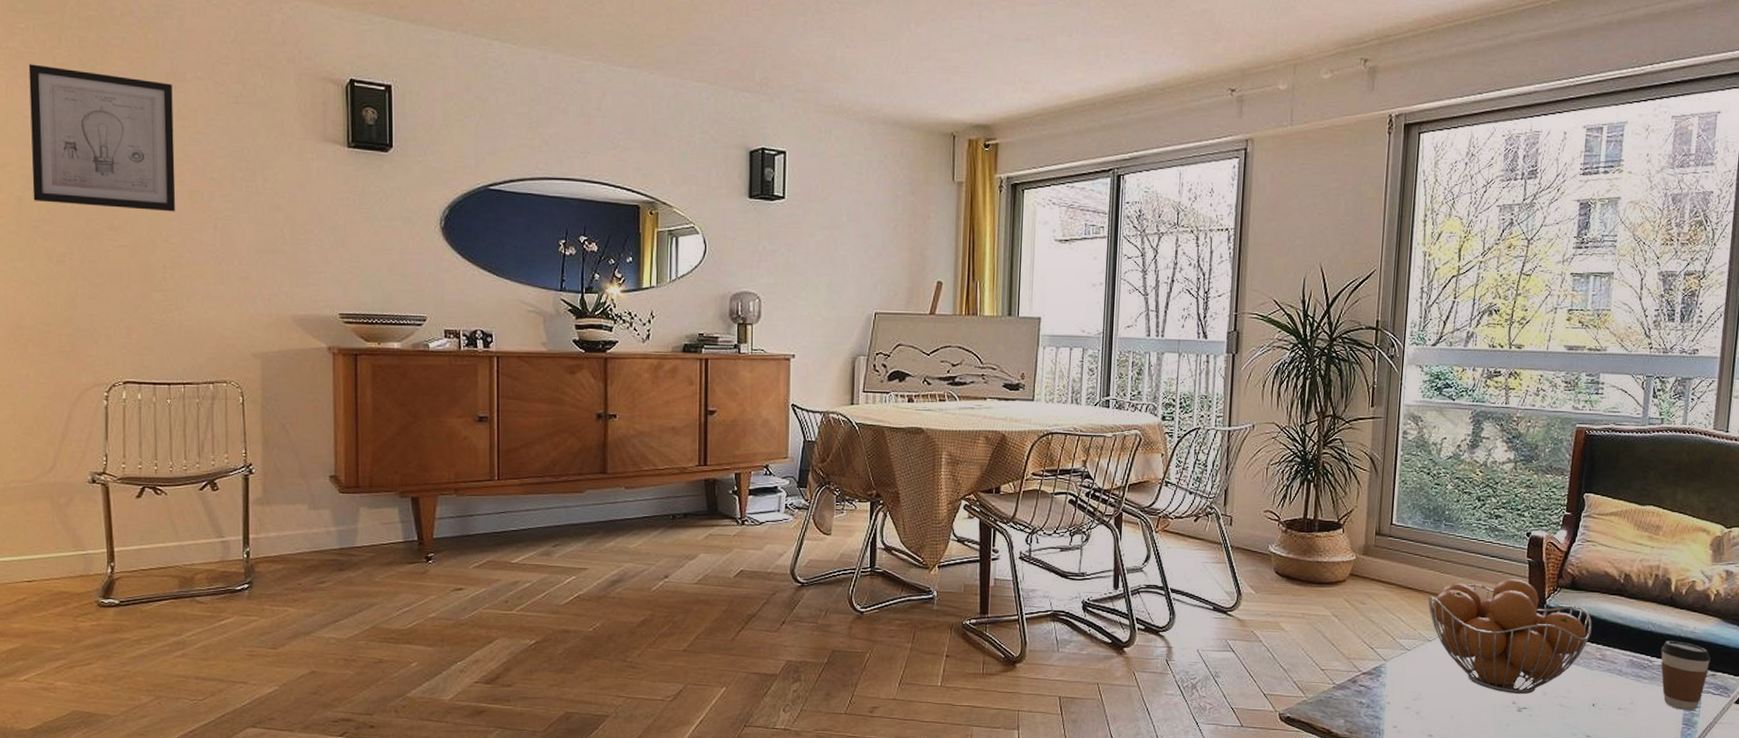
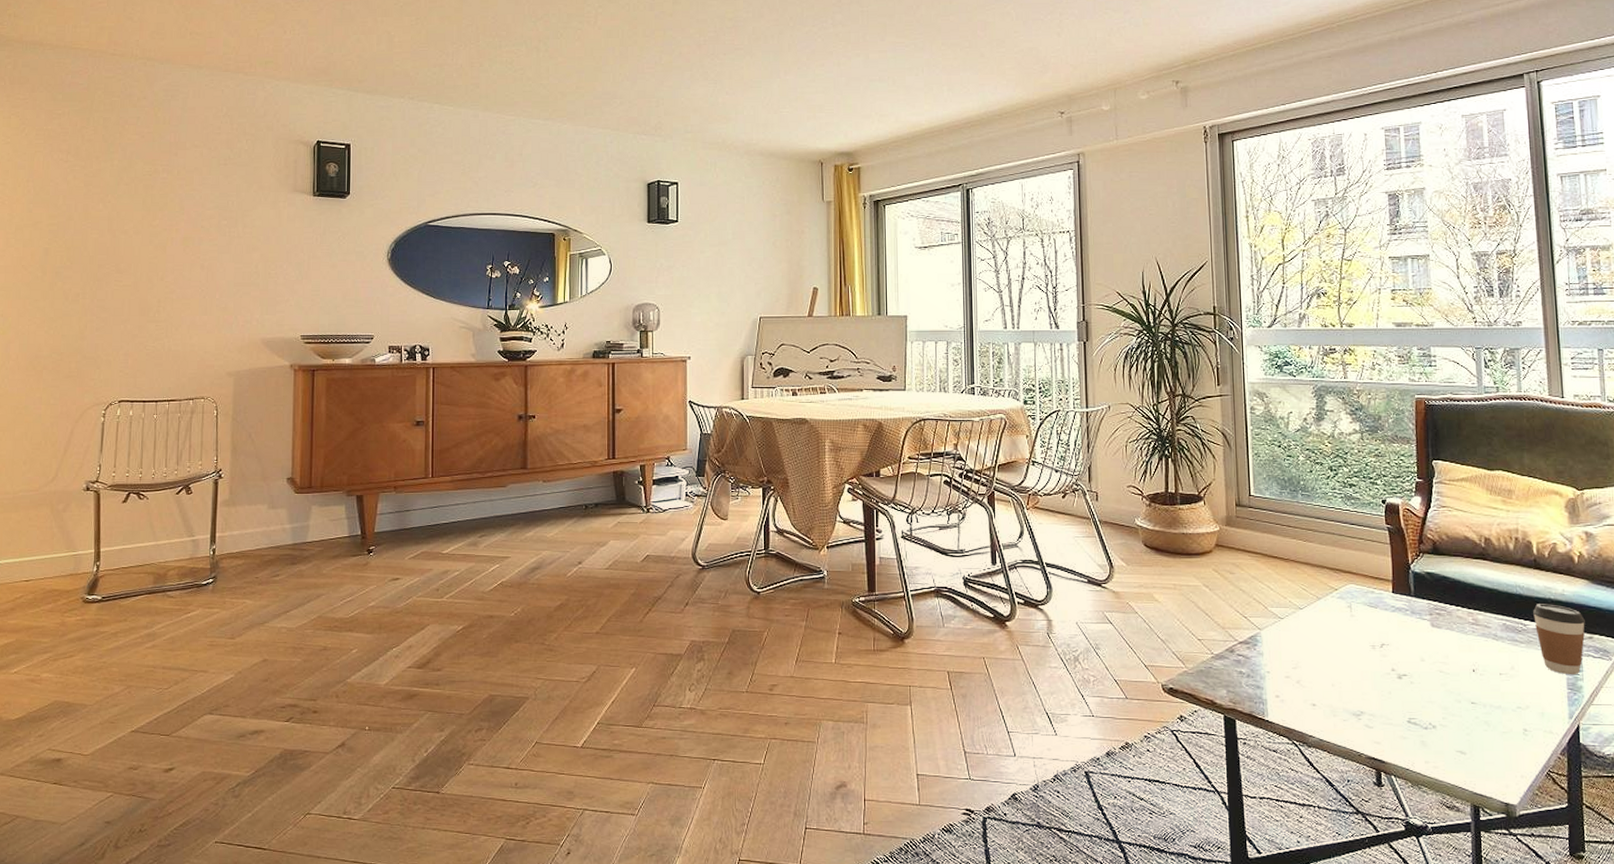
wall art: present [28,64,176,212] -> none [57,141,174,256]
fruit basket: present [1428,579,1593,694] -> none [1295,546,1461,660]

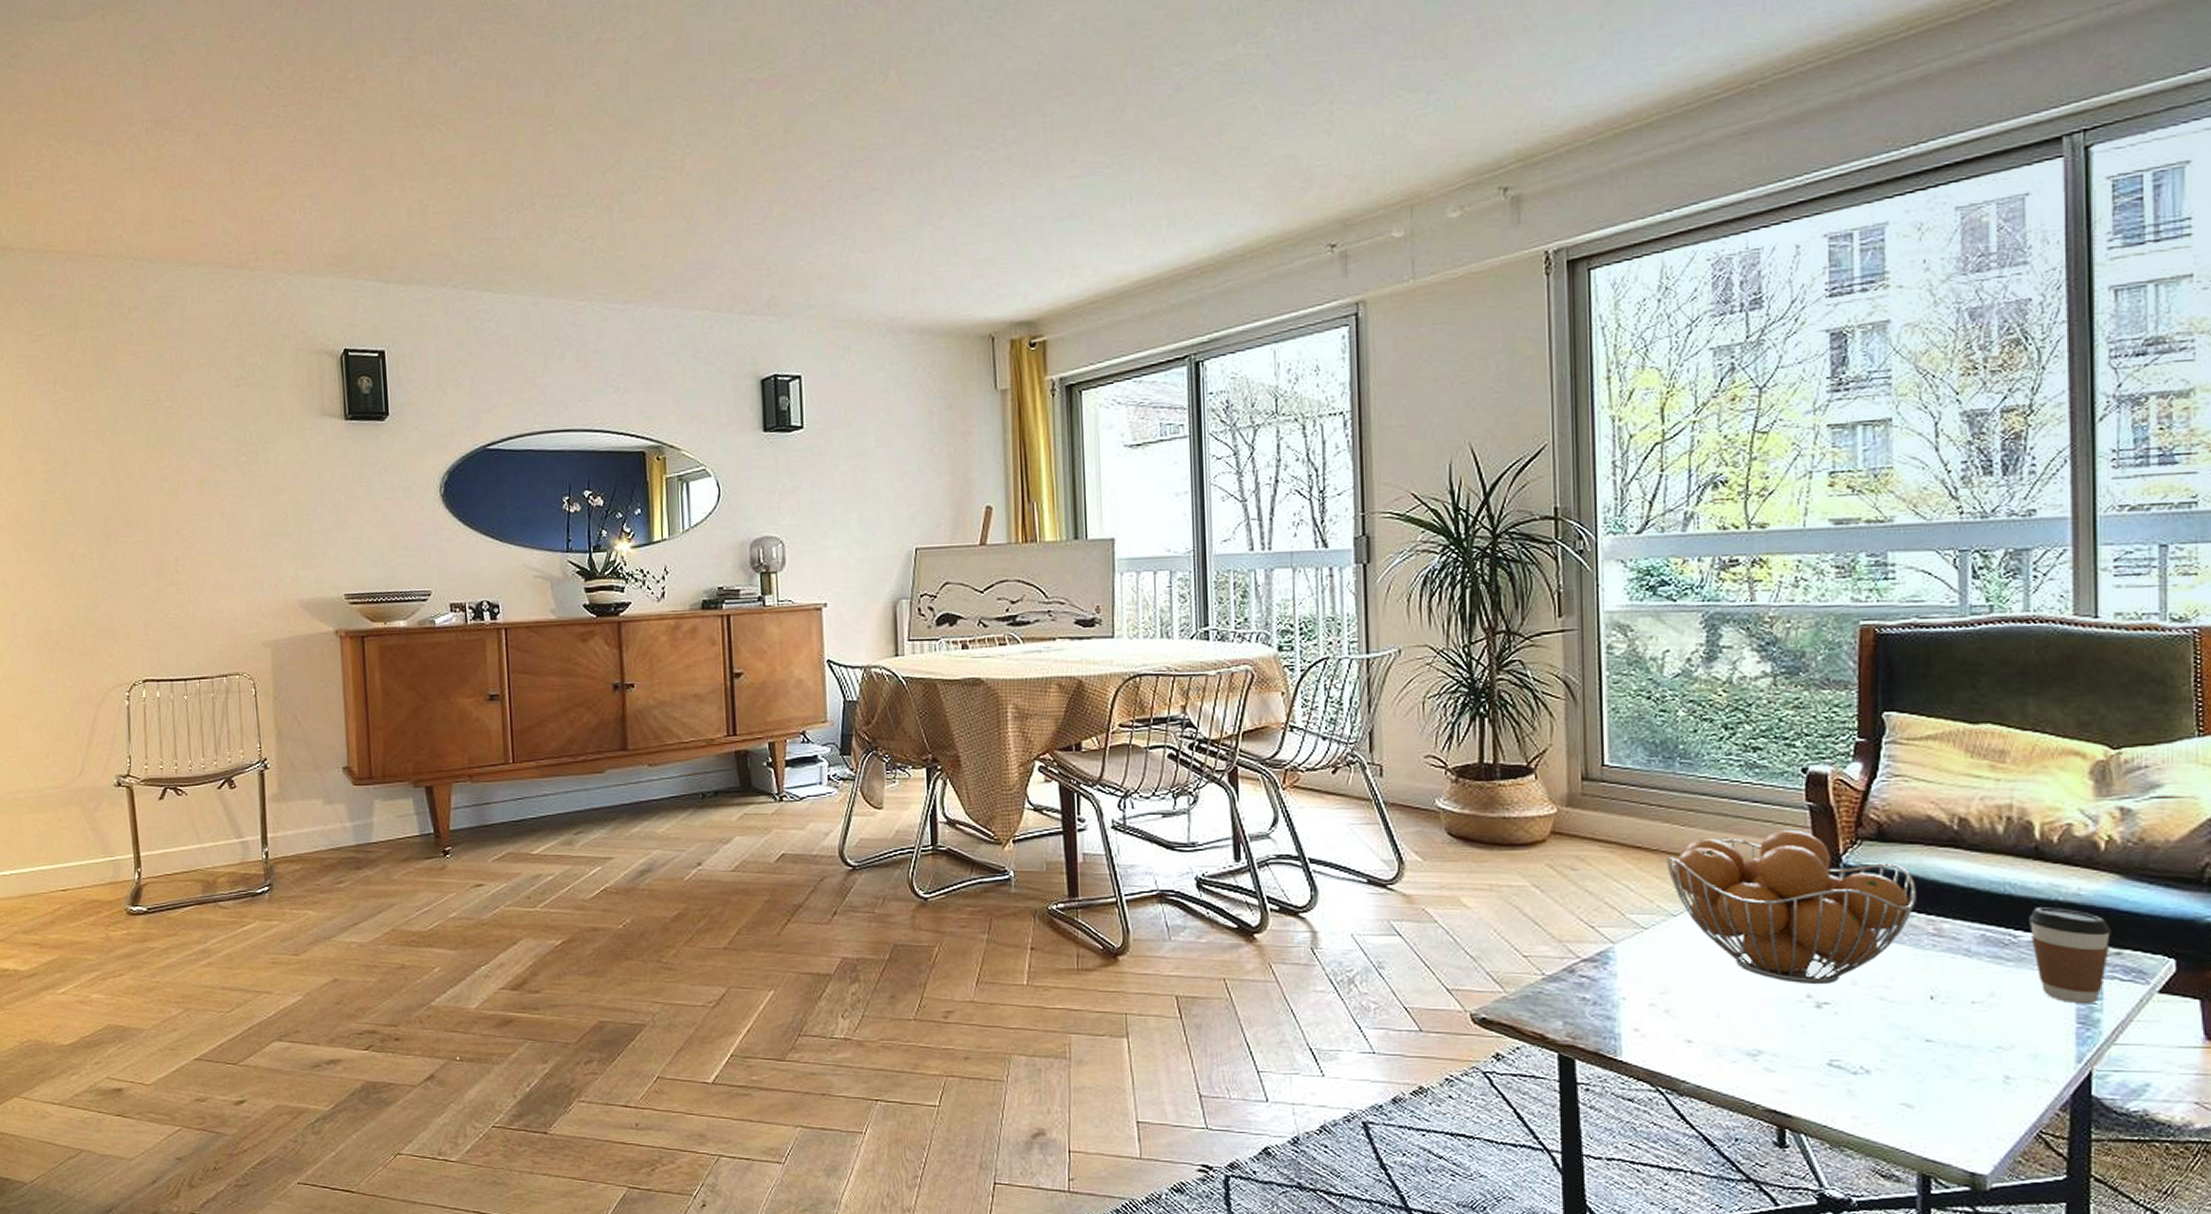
fruit basket: none [1295,546,1461,660] -> present [1667,830,1917,984]

